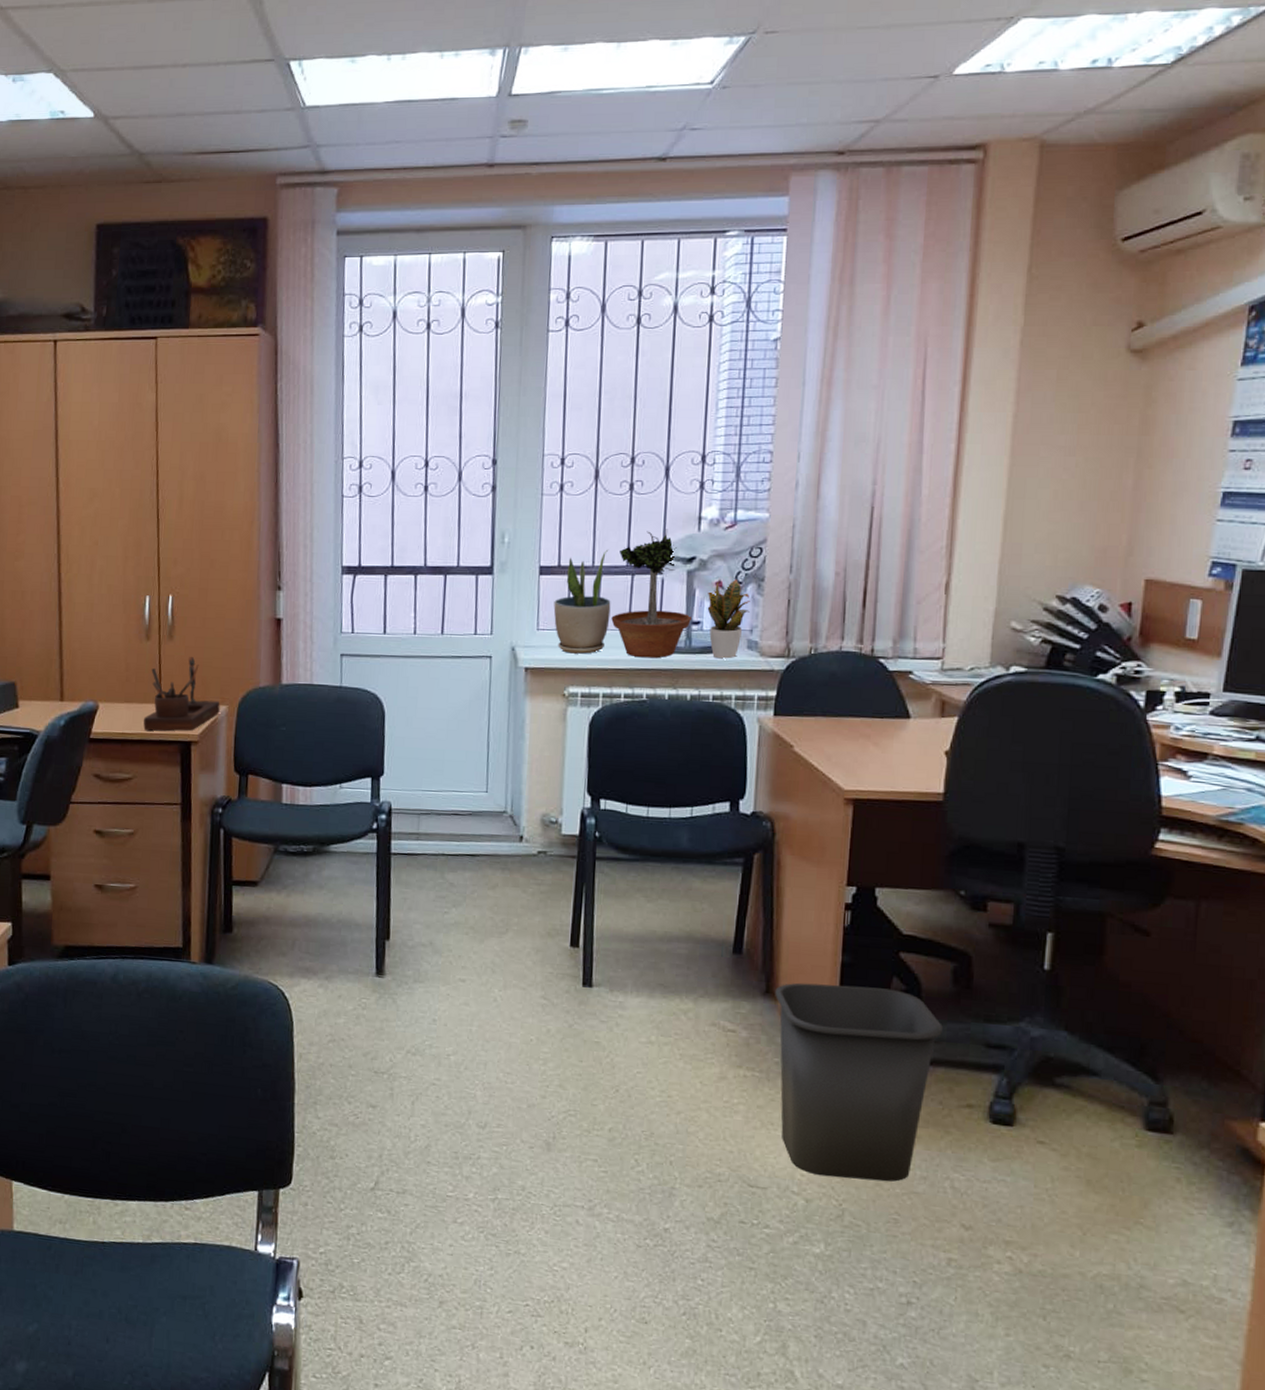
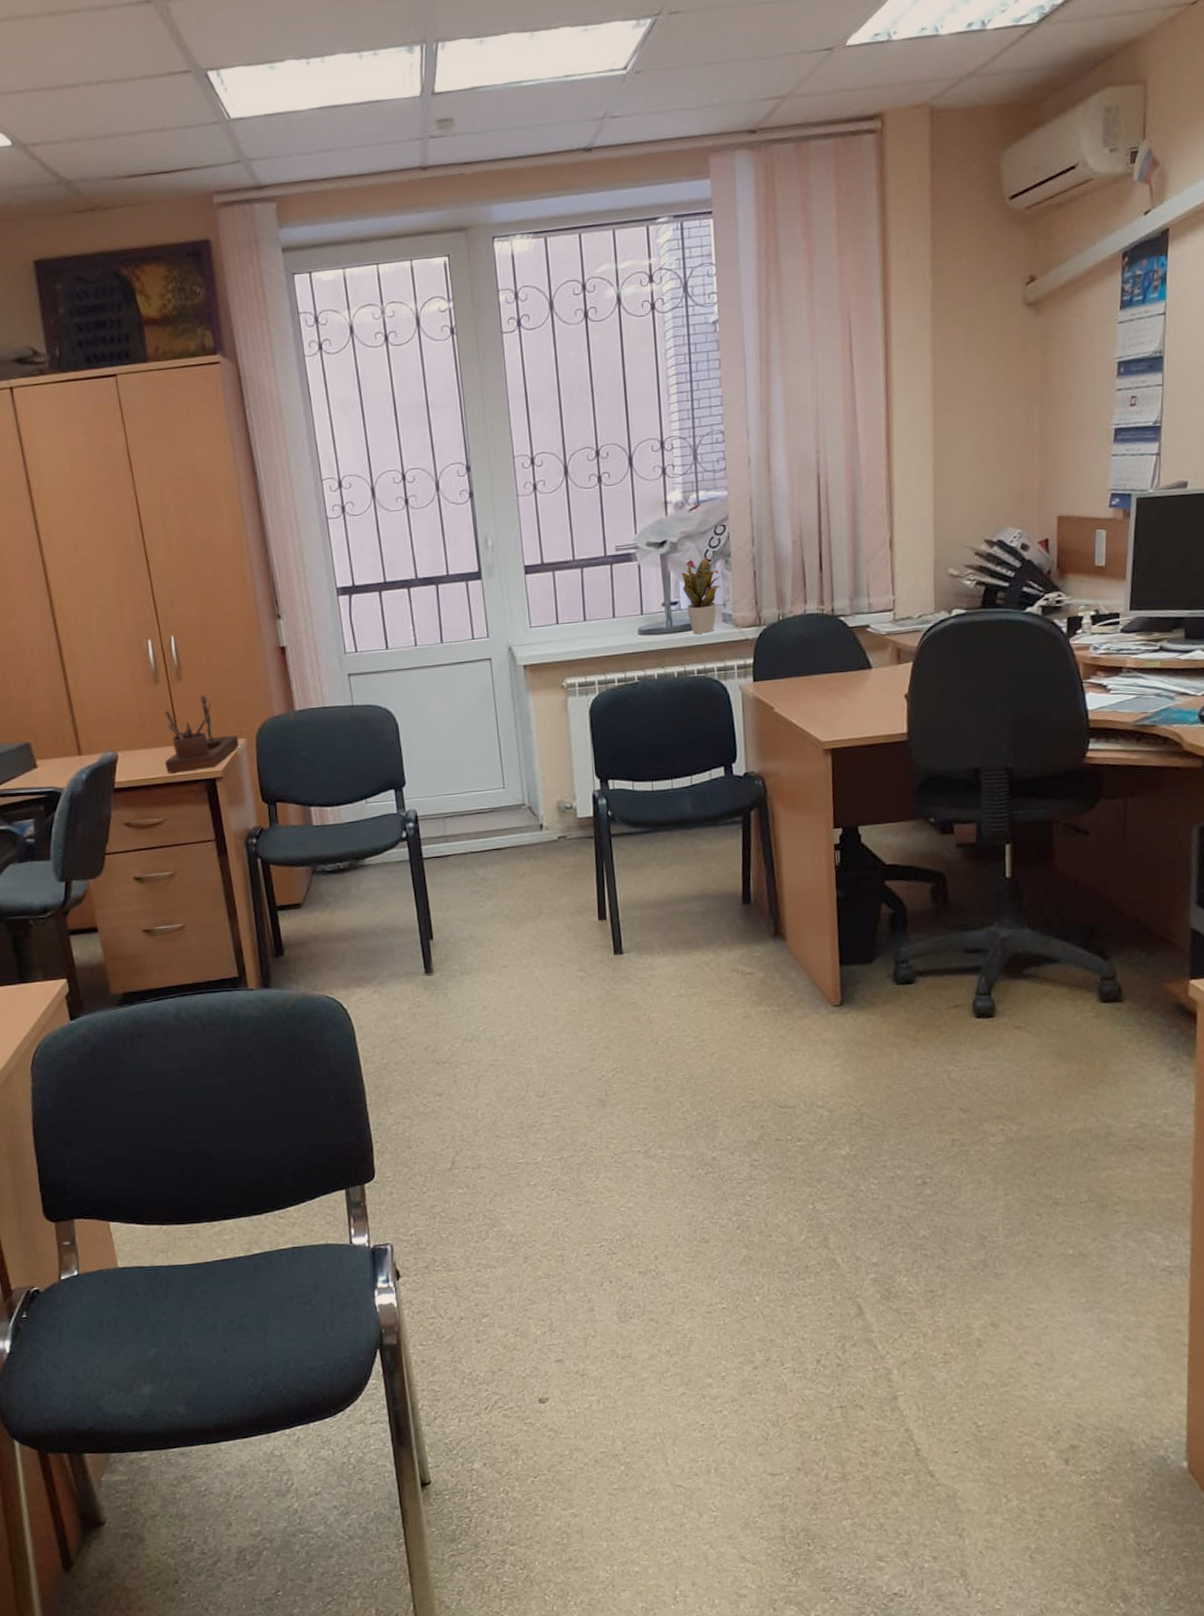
potted plant: present [553,549,611,654] -> none [542,542,596,647]
potted tree: present [611,529,691,658] -> none [596,516,670,643]
waste bin: present [775,982,943,1182] -> none [783,914,928,1087]

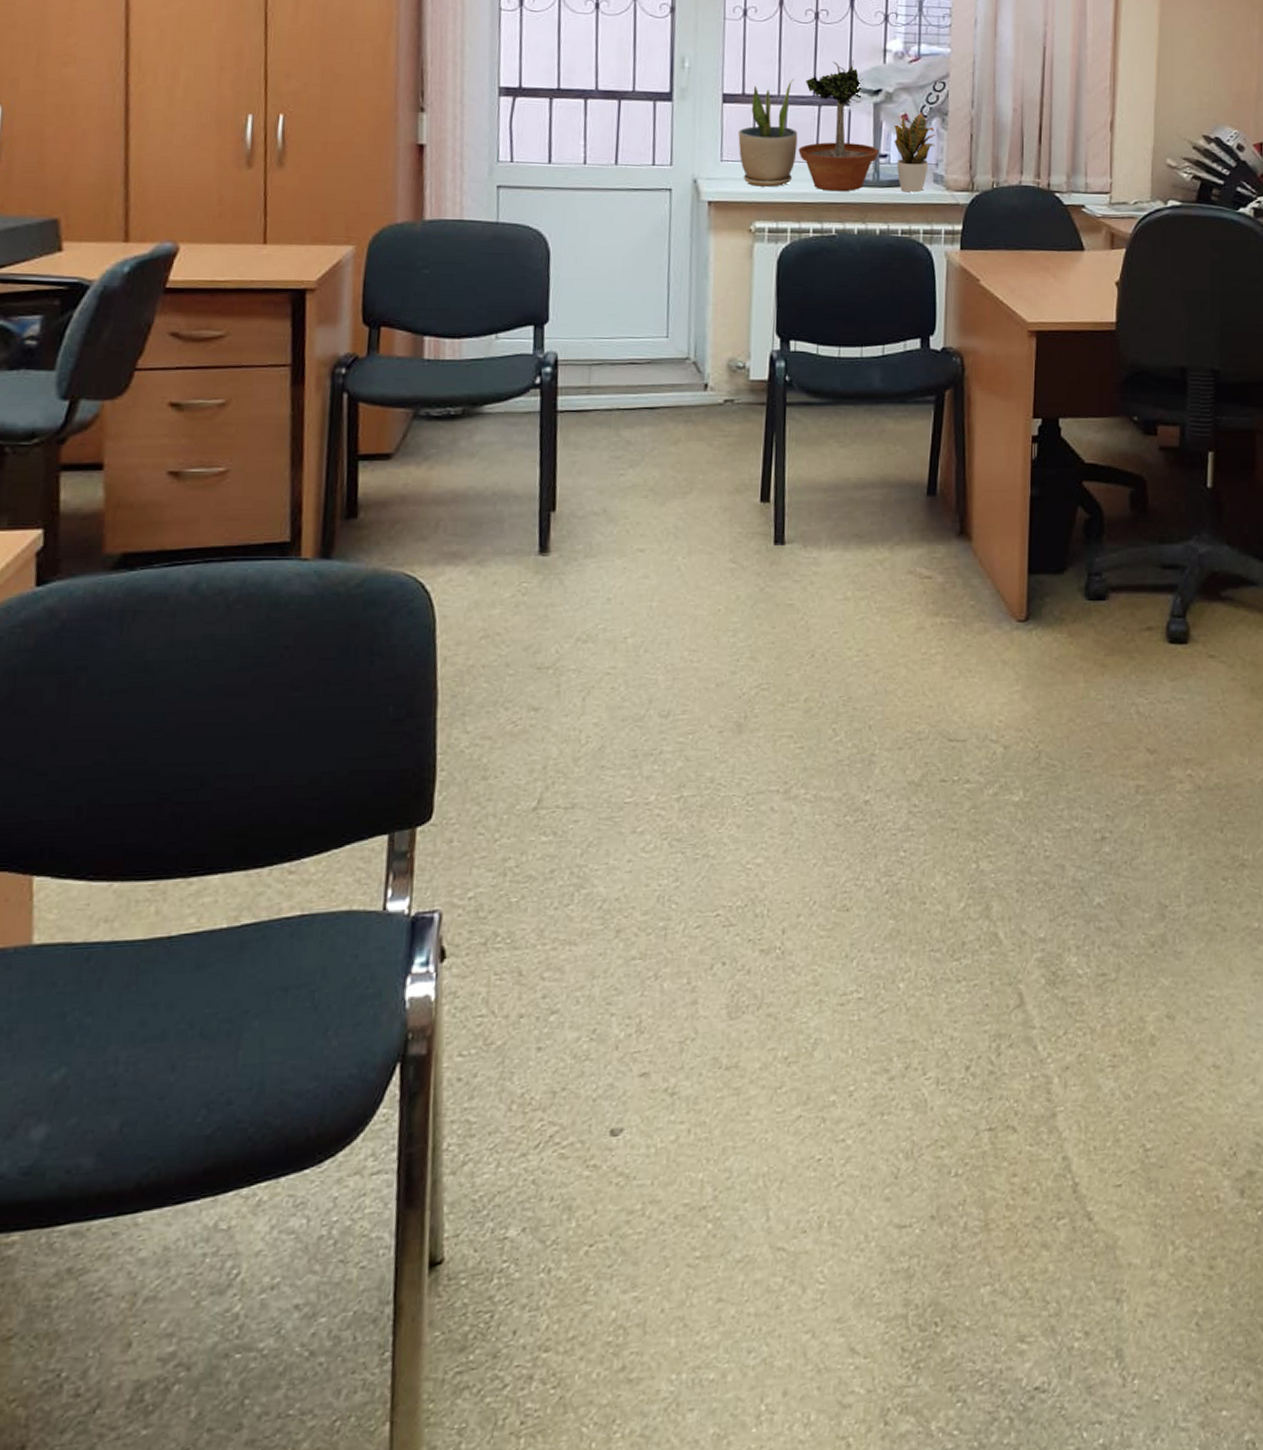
desk organizer: present [165,694,239,773] -> none [241,187,345,277]
potted plant: none [542,542,596,647] -> present [738,78,798,187]
potted tree: none [596,516,670,643] -> present [798,60,879,192]

